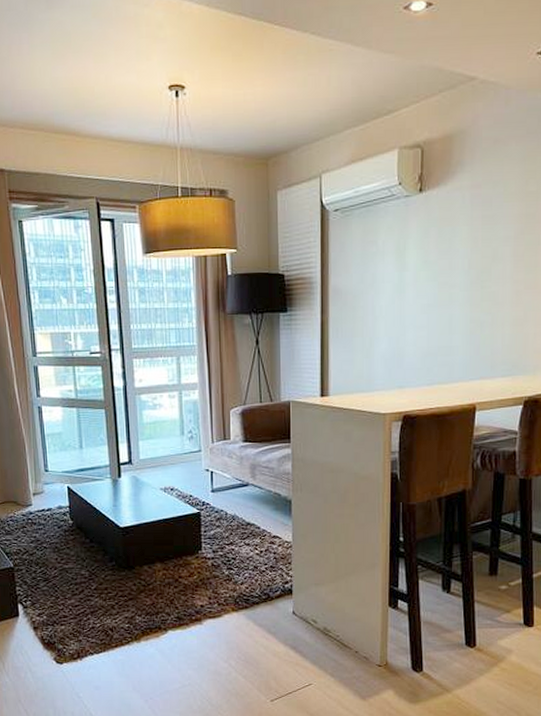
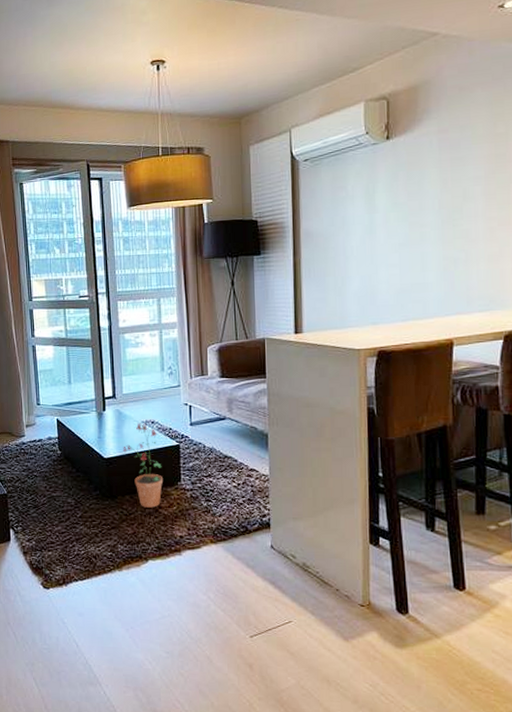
potted plant: none [140,490,183,578] -> present [123,423,163,508]

